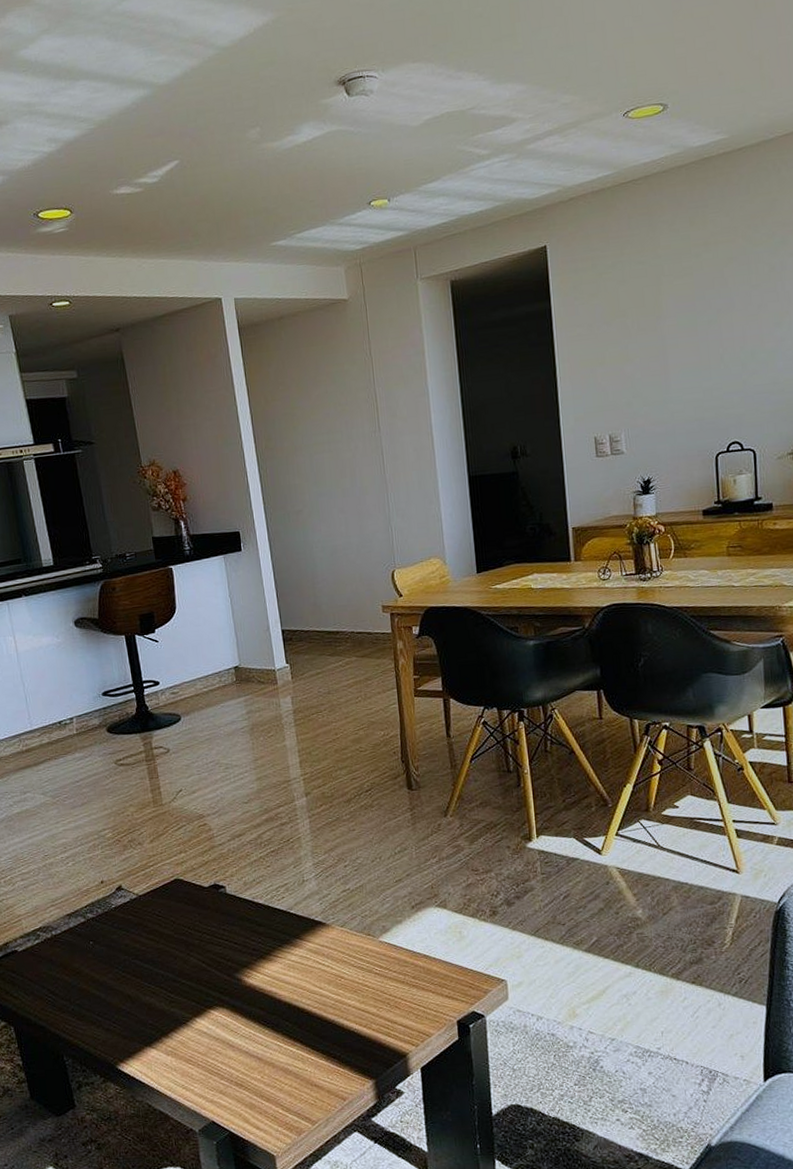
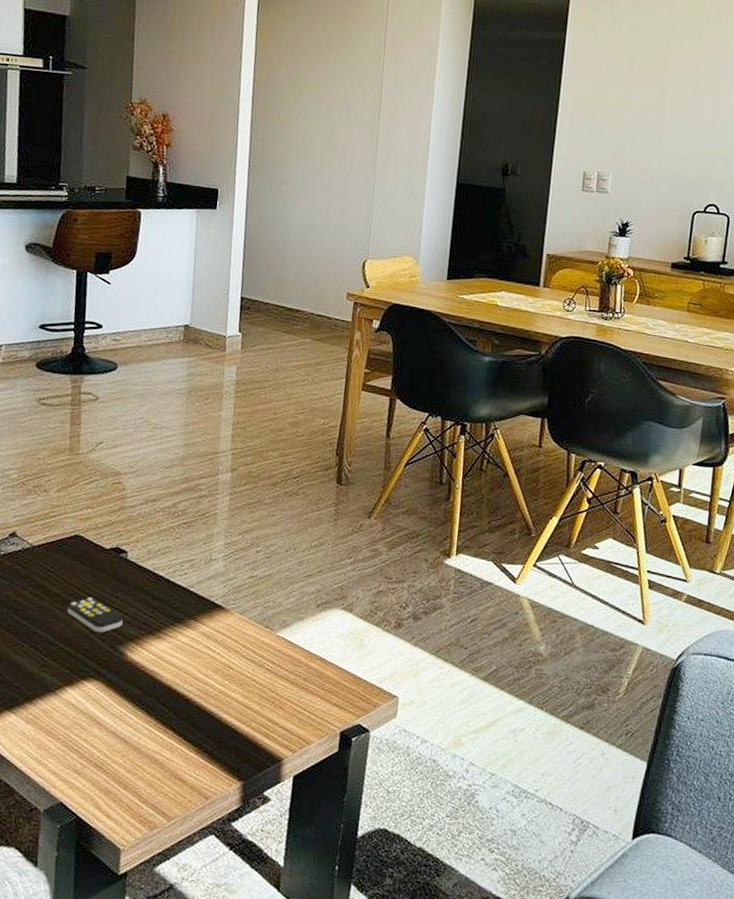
remote control: none [182,933,234,964] -> present [67,597,123,633]

